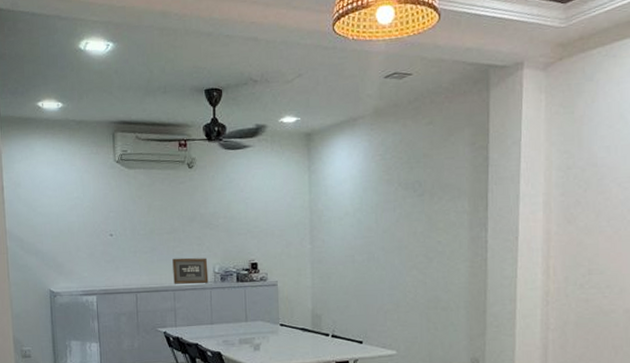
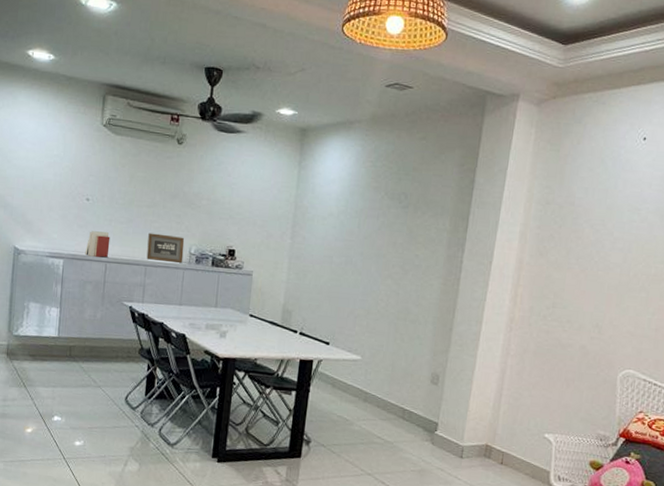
books: none [115,264,138,290] -> present [85,231,110,258]

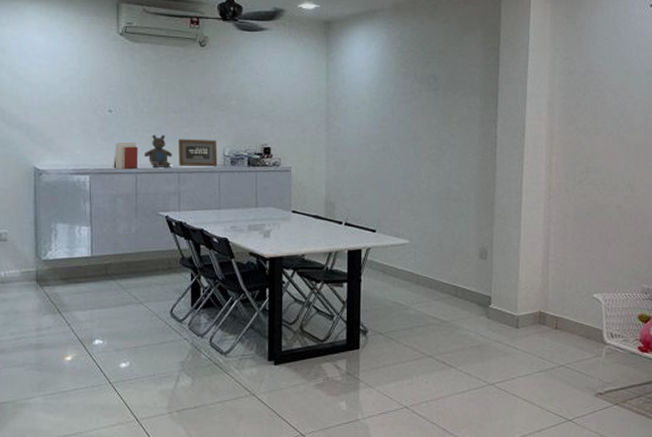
stuffed animal: none [114,227,142,260] -> present [143,135,172,167]

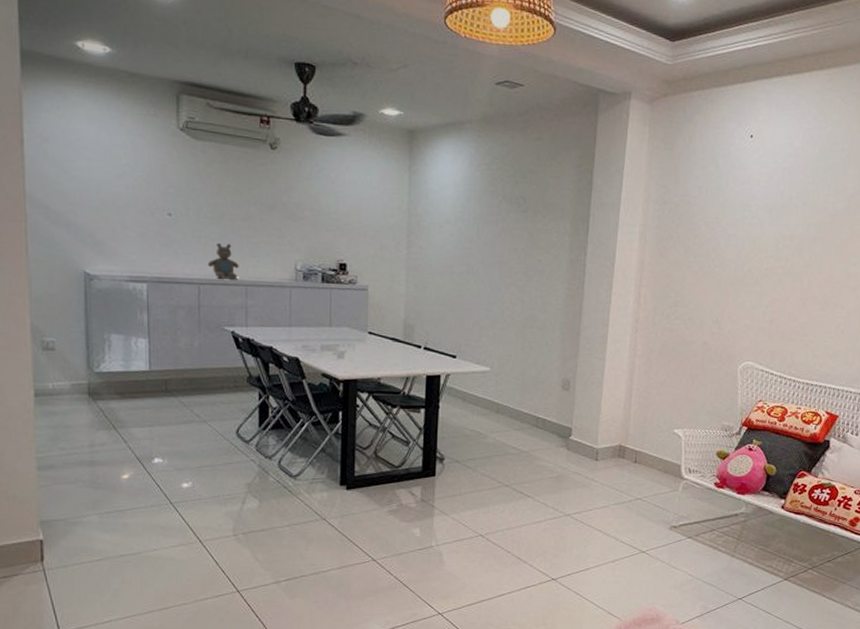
books: present [112,143,138,170] -> none [172,250,202,280]
picture frame: present [178,139,218,167] -> none [246,249,289,282]

